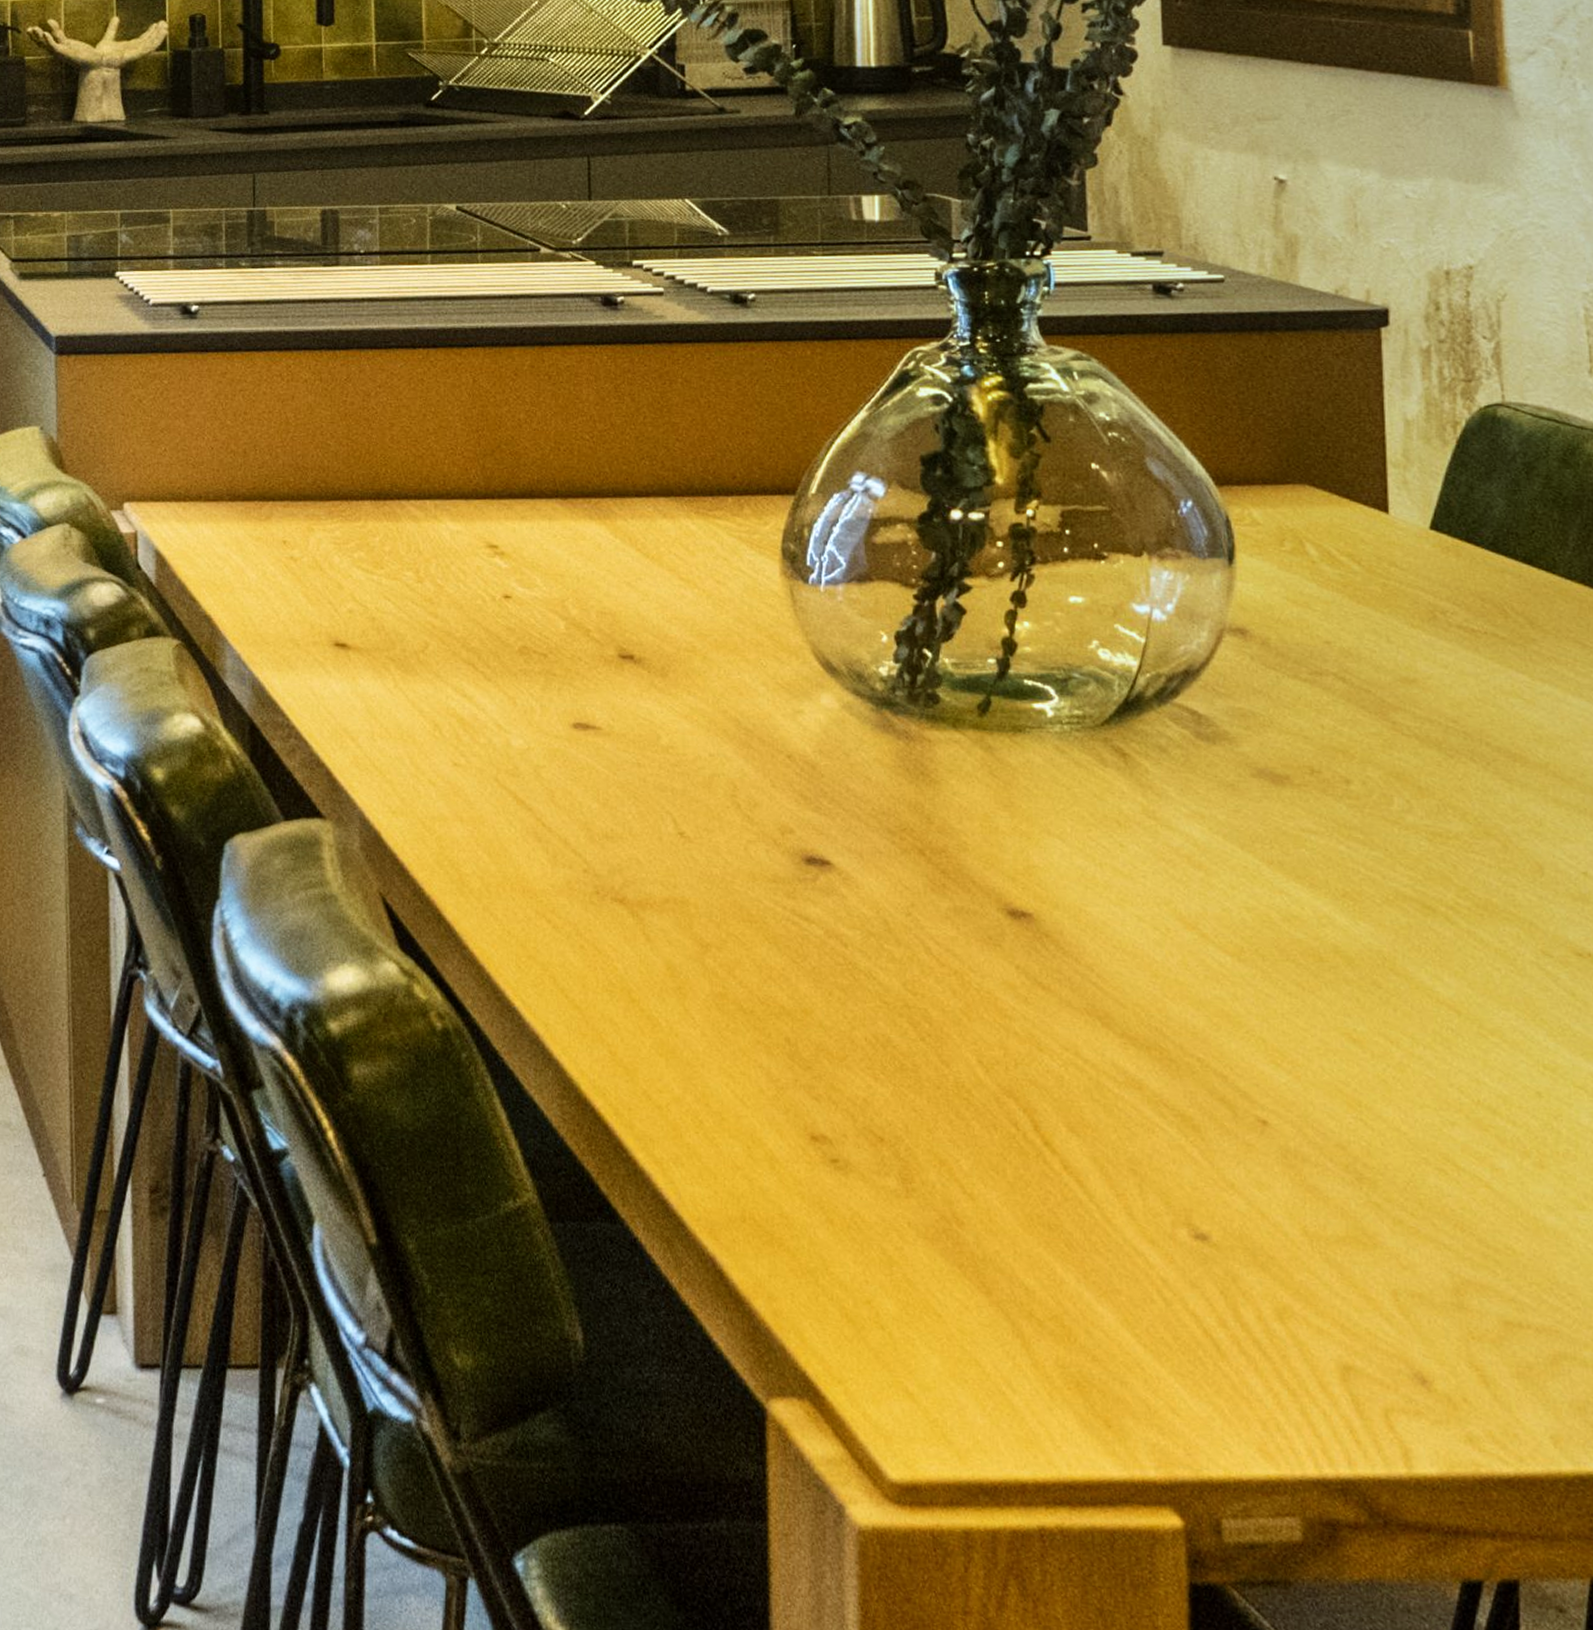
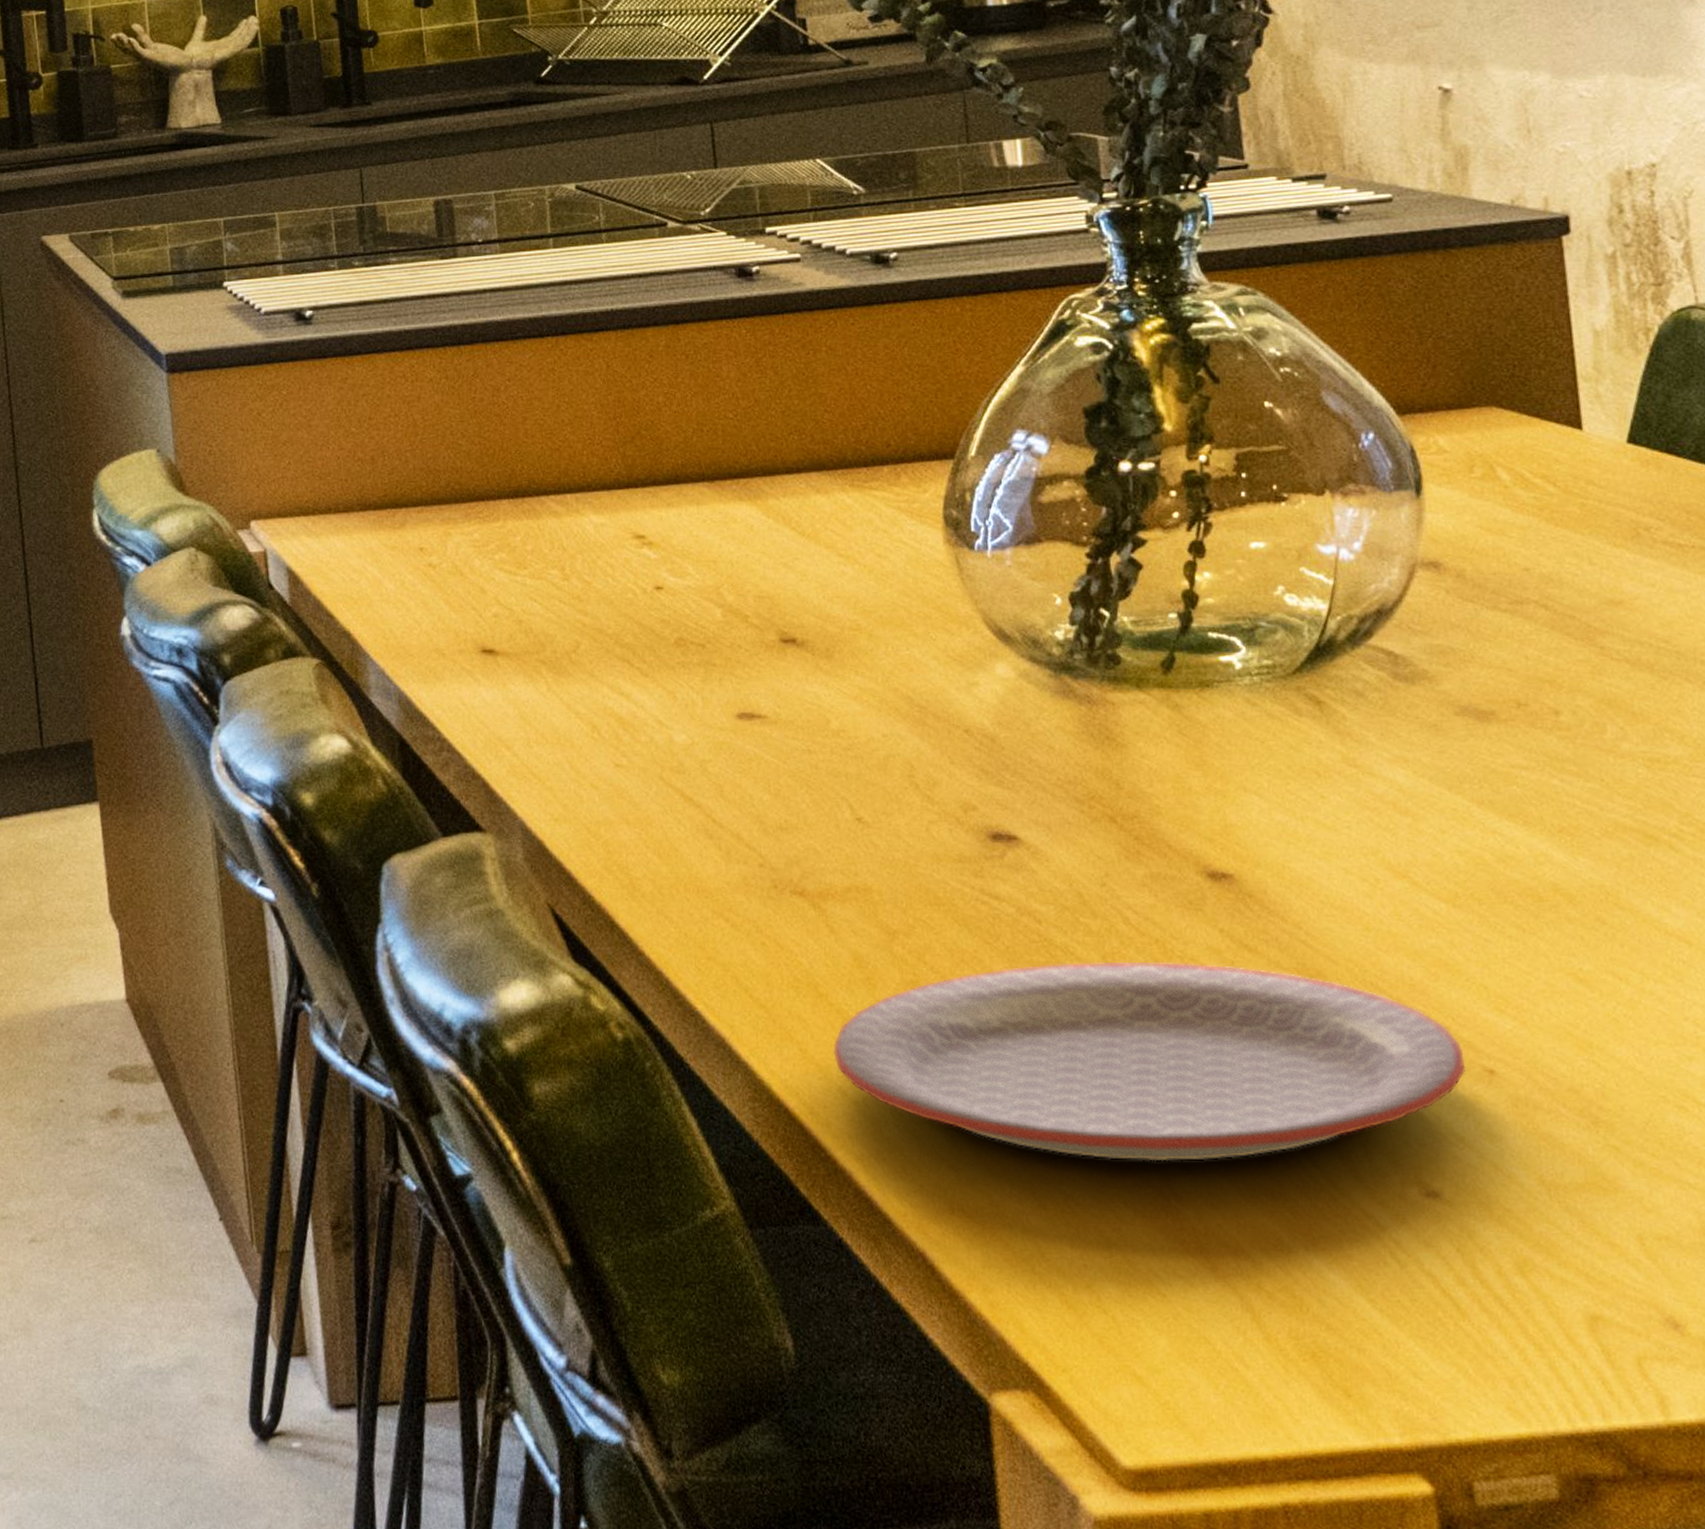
plate: none [641,987,1241,1188] -> present [833,961,1467,1162]

